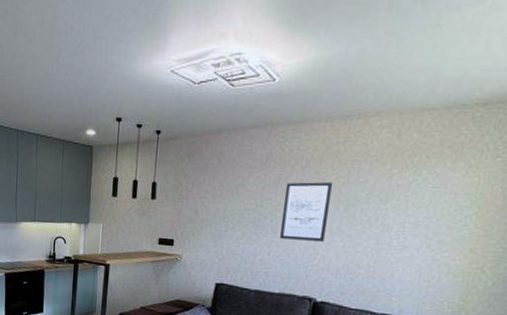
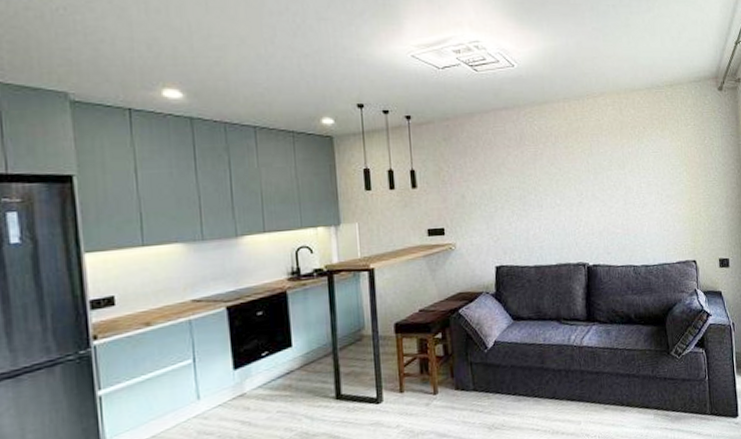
wall art: present [279,181,333,242] -> none [542,154,585,212]

